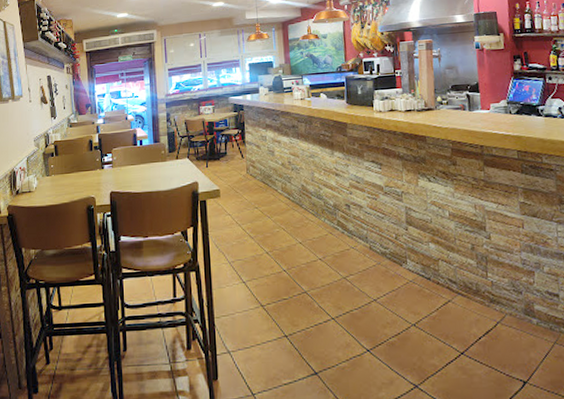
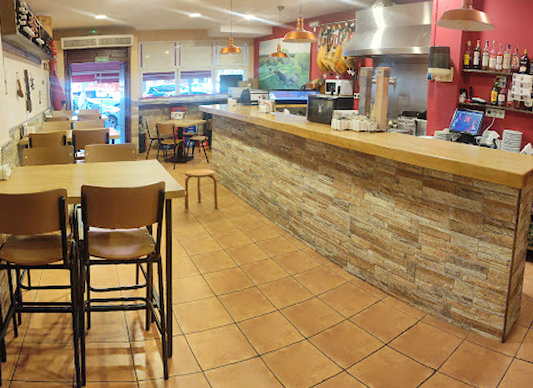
stool: none [218,165,256,211] -> present [184,169,217,210]

